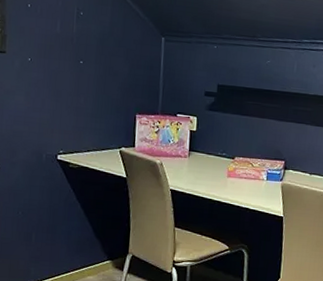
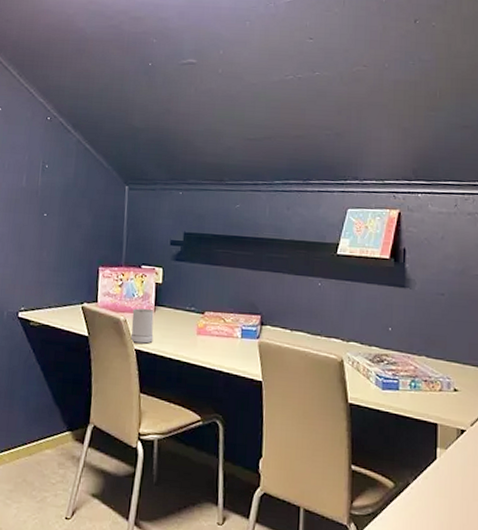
mug: none [166,153,188,185] -> present [130,308,154,344]

